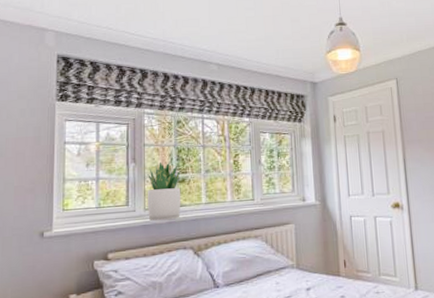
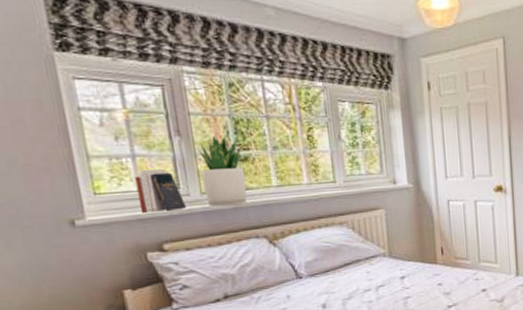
books: none [95,189,132,227] -> present [134,169,187,214]

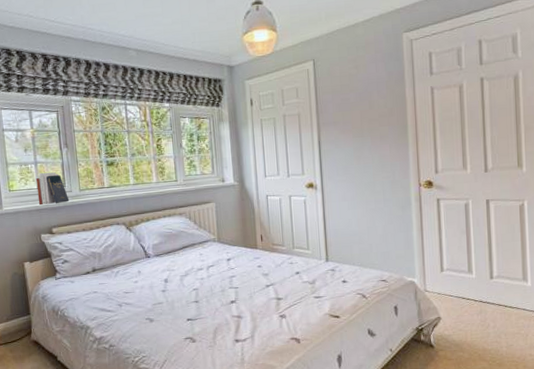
planter: present [199,134,248,207] -> none [80,145,112,200]

